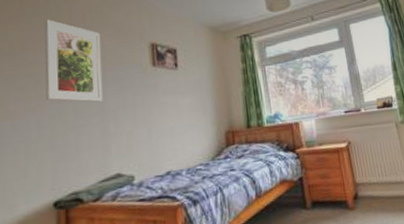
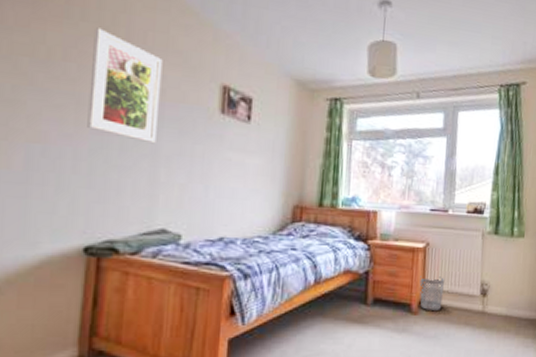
wastebasket: none [349,170,376,204] -> present [419,276,444,310]

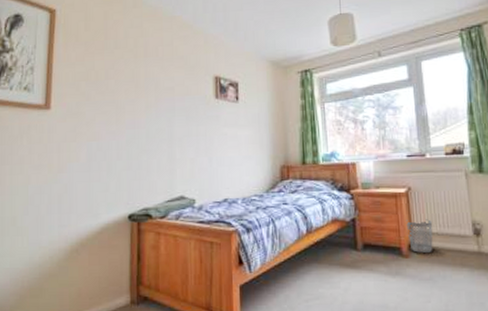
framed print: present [87,27,163,144] -> none [124,51,171,130]

